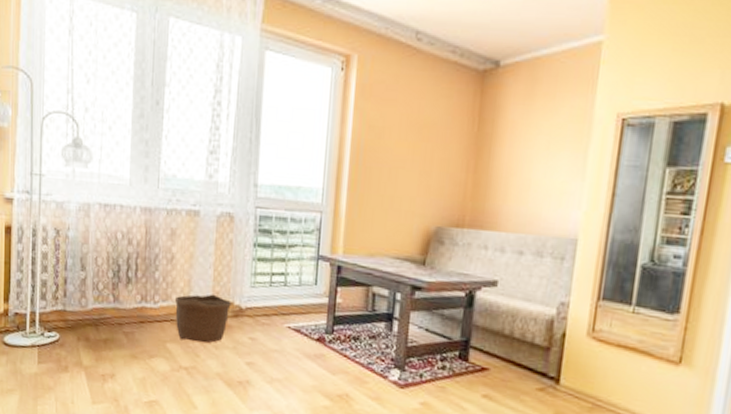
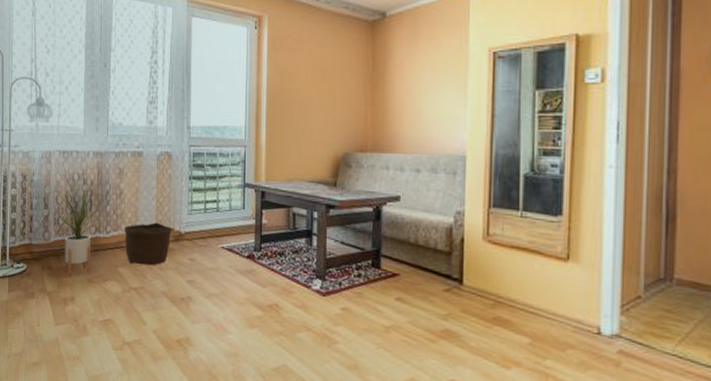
house plant: none [91,242,151,350] -> present [53,182,102,276]

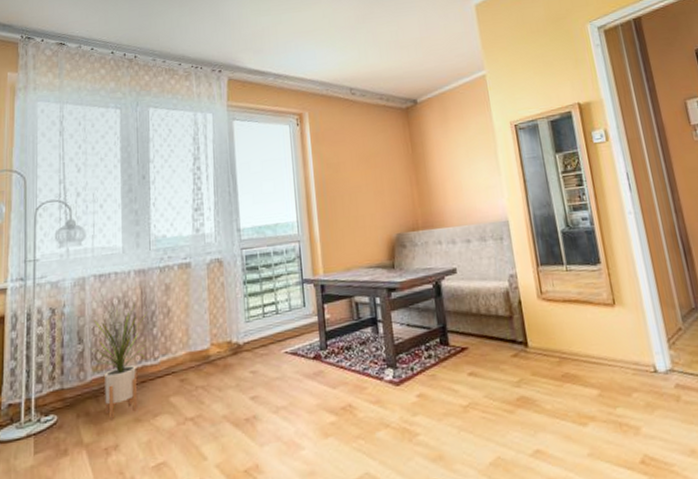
basket: present [124,222,172,266] -> none [175,337,229,391]

